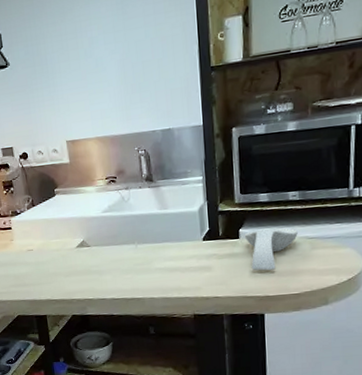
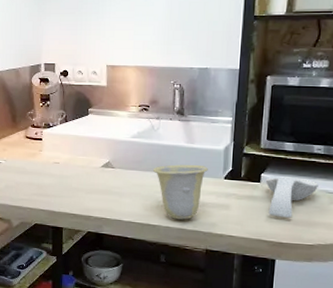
cup: none [129,230,185,289] -> present [152,164,208,220]

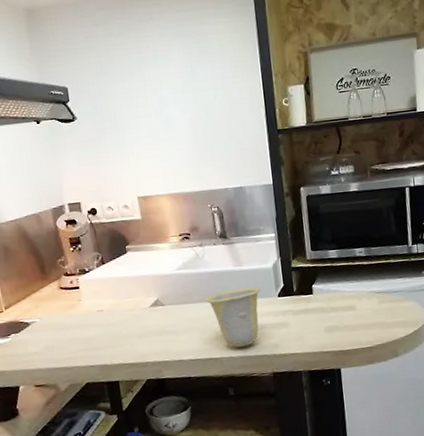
spoon rest: present [265,176,318,218] -> none [317,283,366,326]

